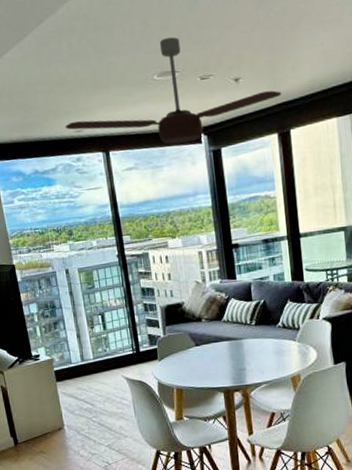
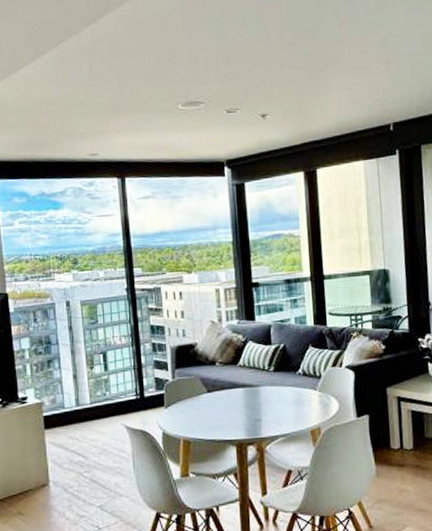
ceiling fan: present [65,37,282,144] -> none [78,69,309,175]

